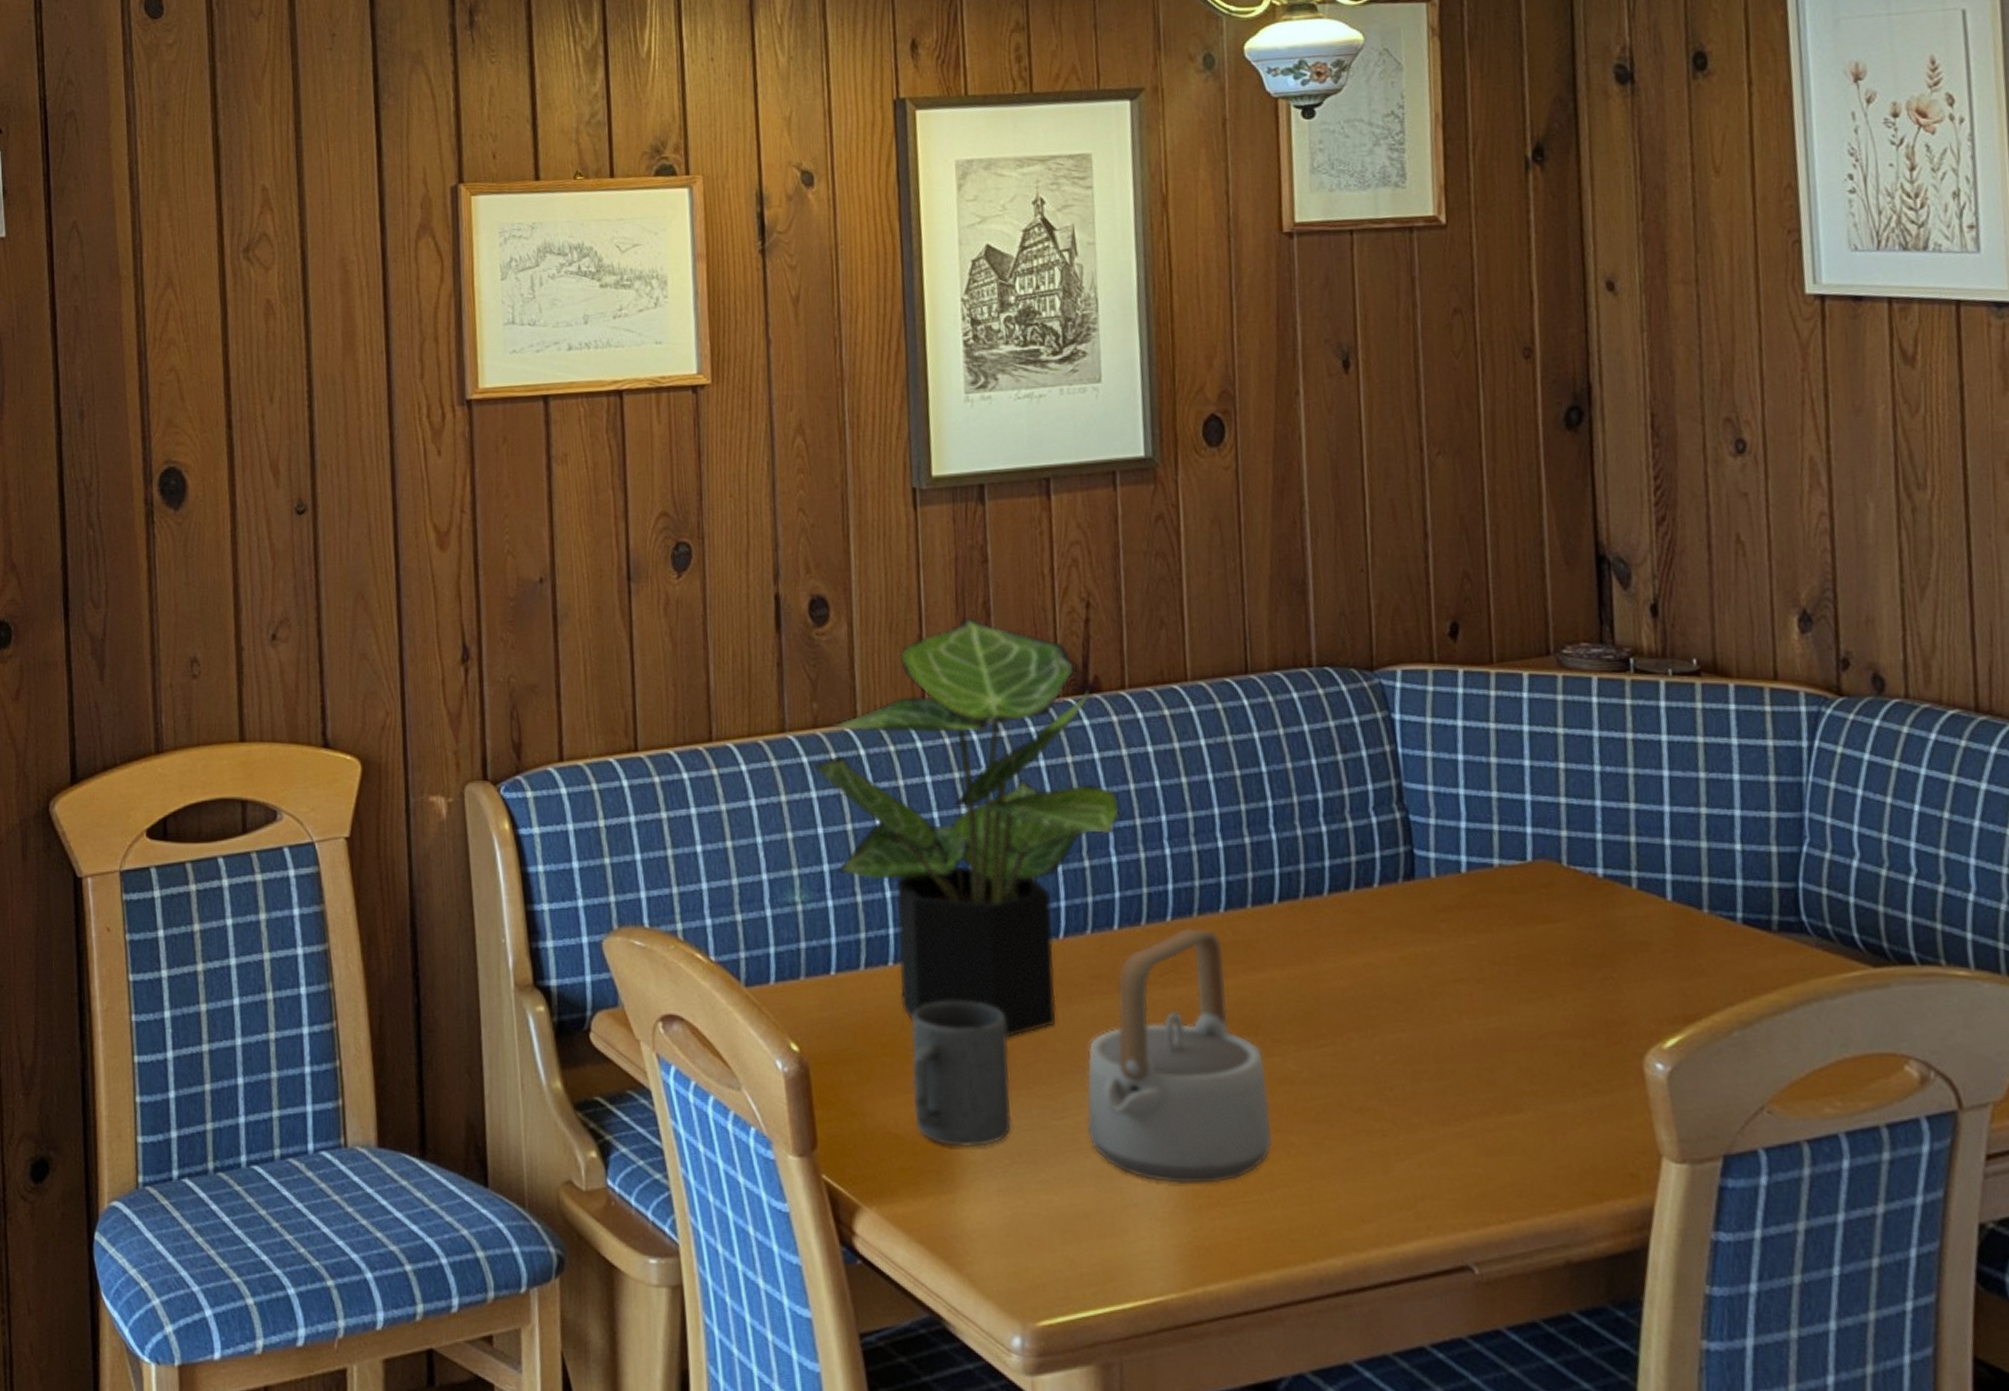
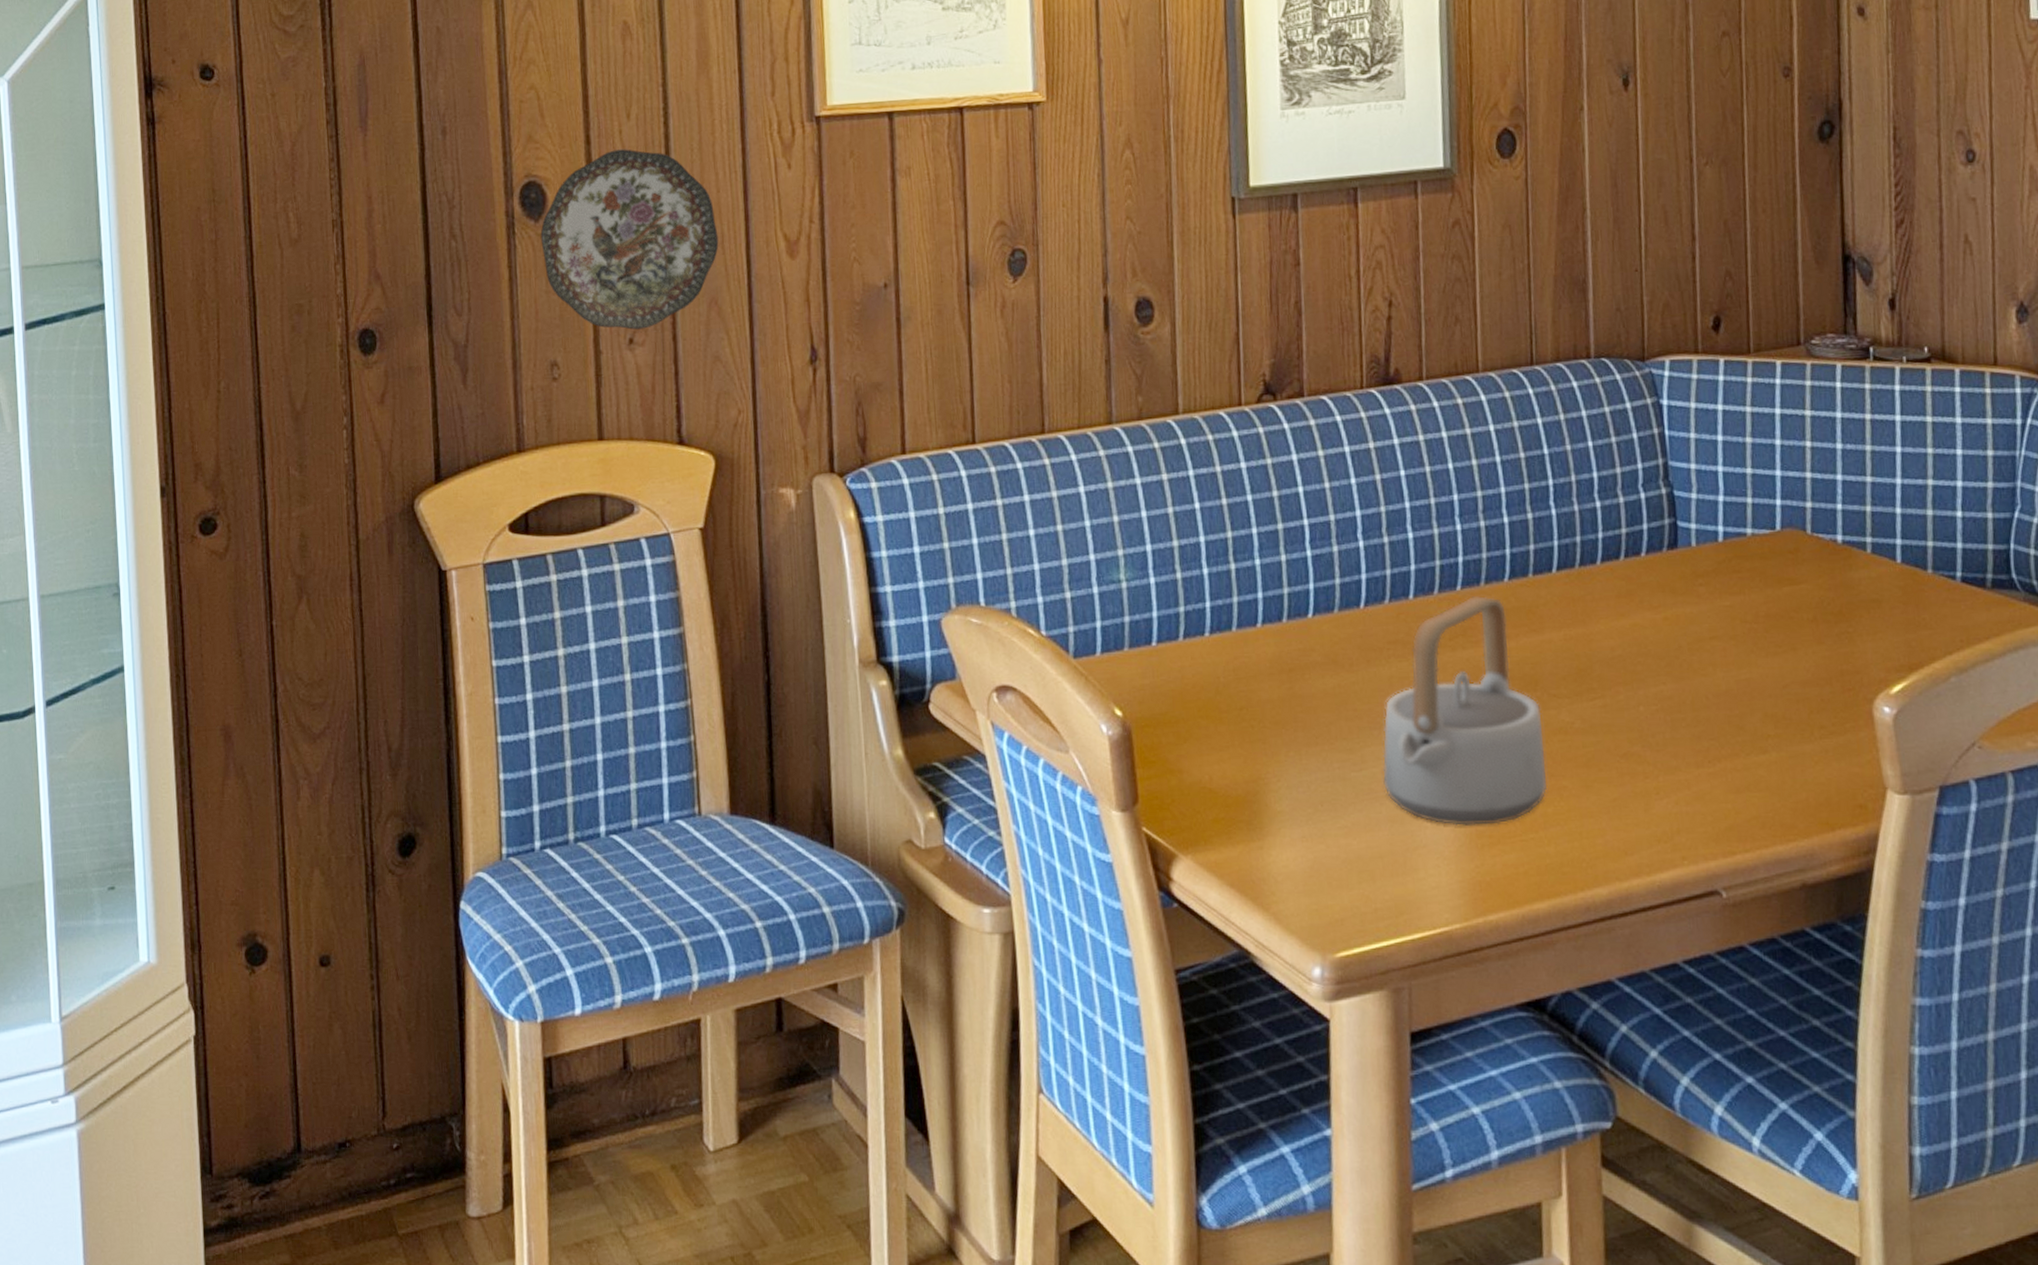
decorative plate: none [180,434,366,625] -> present [540,149,719,330]
potted plant: present [815,617,1124,1037] -> none [1139,316,1420,698]
mug: present [911,1001,1011,1147] -> none [1225,666,1315,798]

